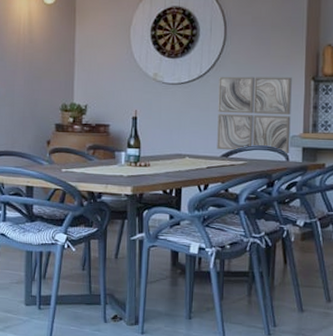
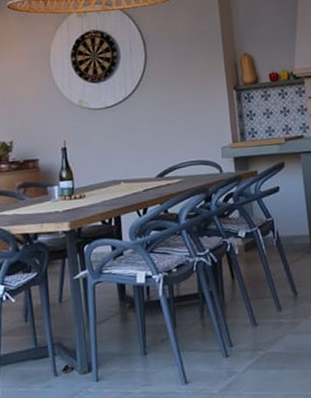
wall art: present [217,76,292,153] -> none [144,89,222,171]

